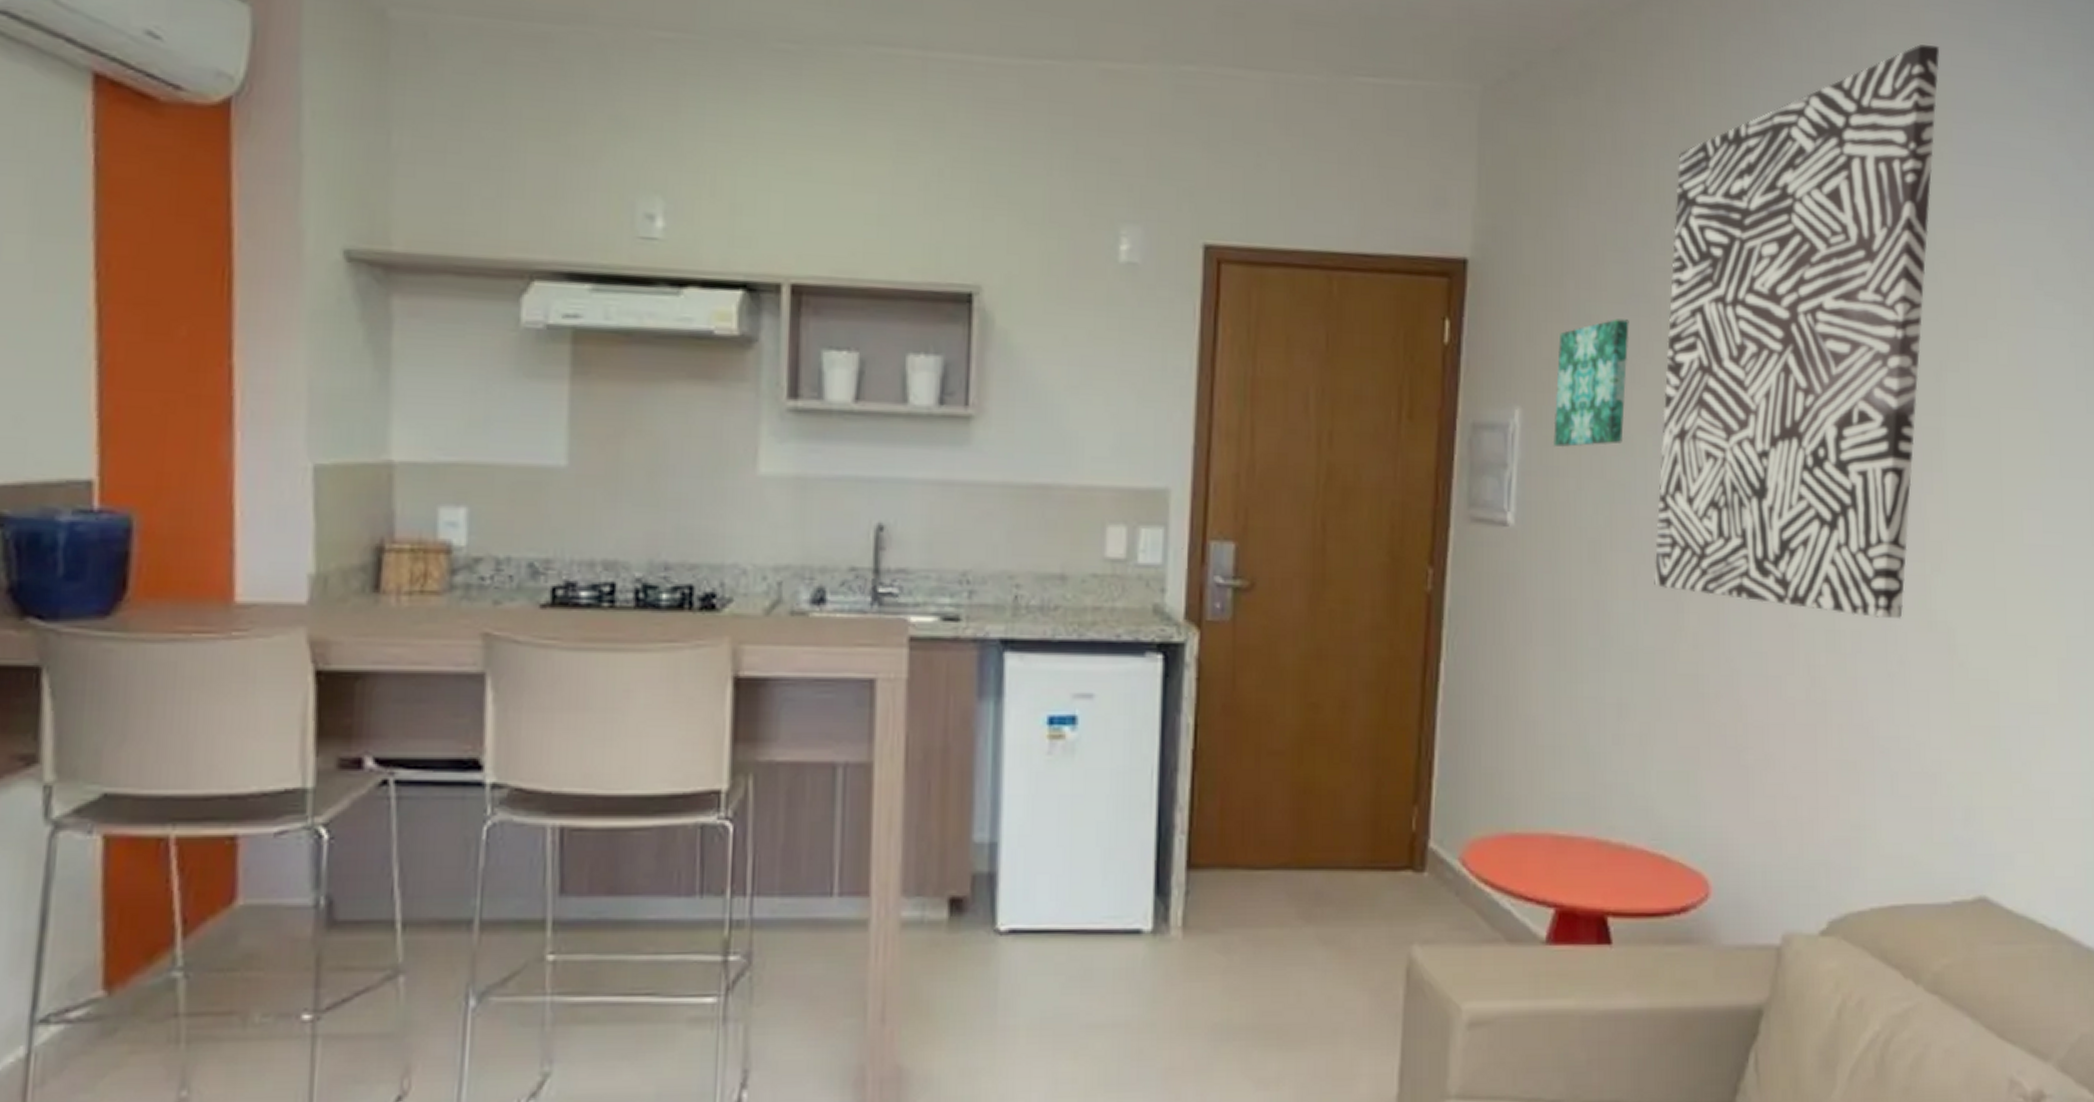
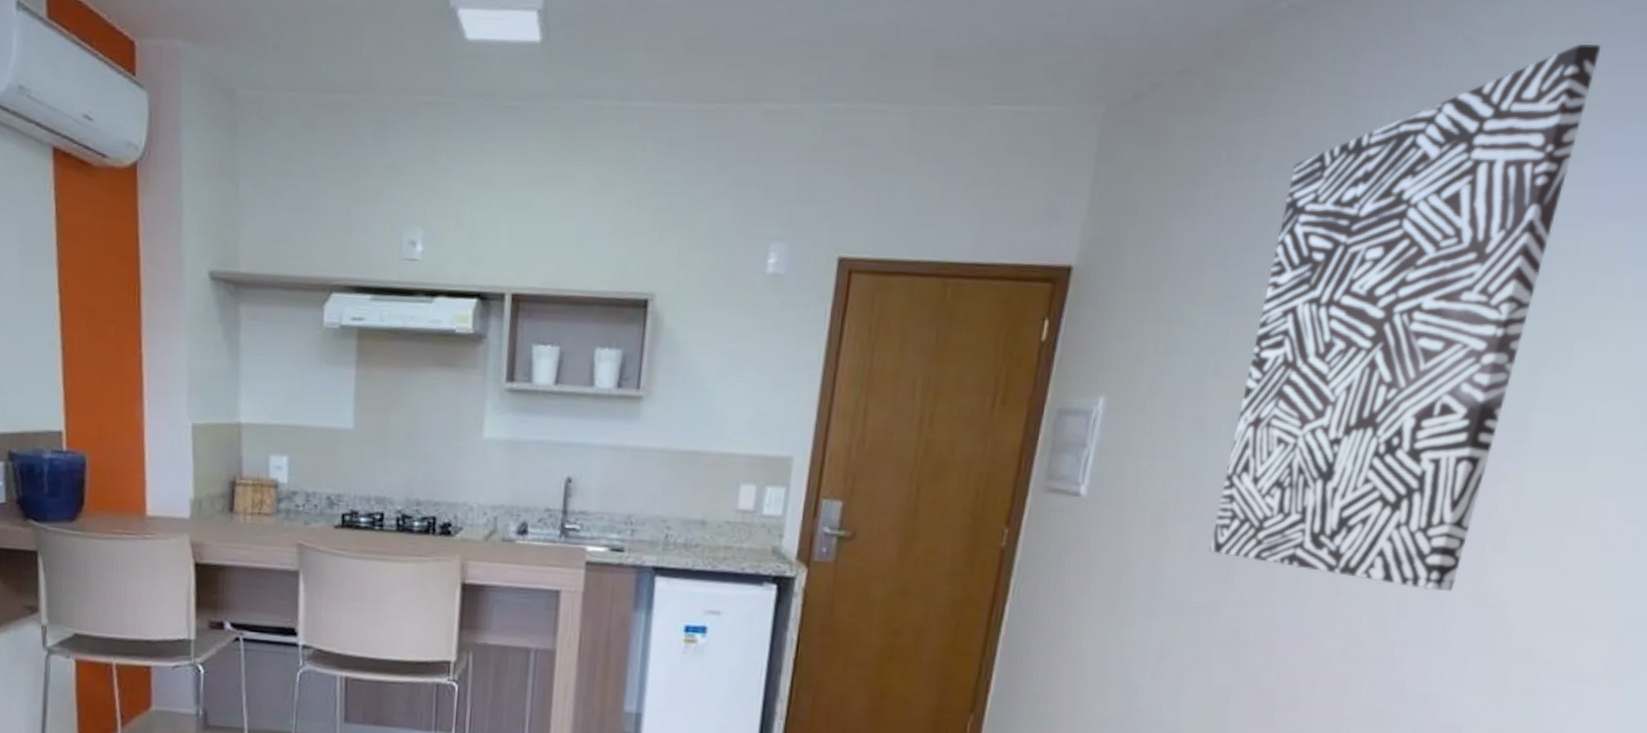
wall art: present [1553,319,1629,448] -> none [1132,319,1220,432]

